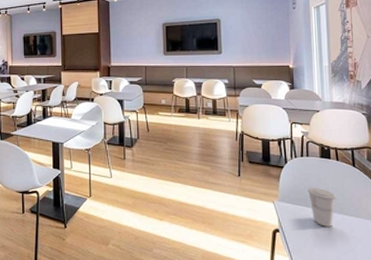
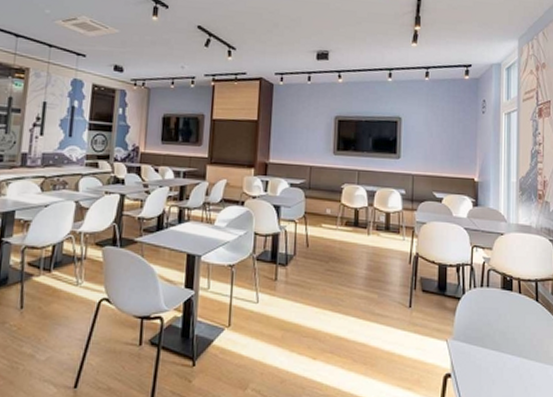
cup: present [307,187,336,227] -> none [485,324,516,372]

